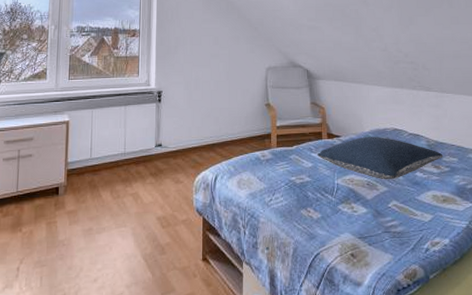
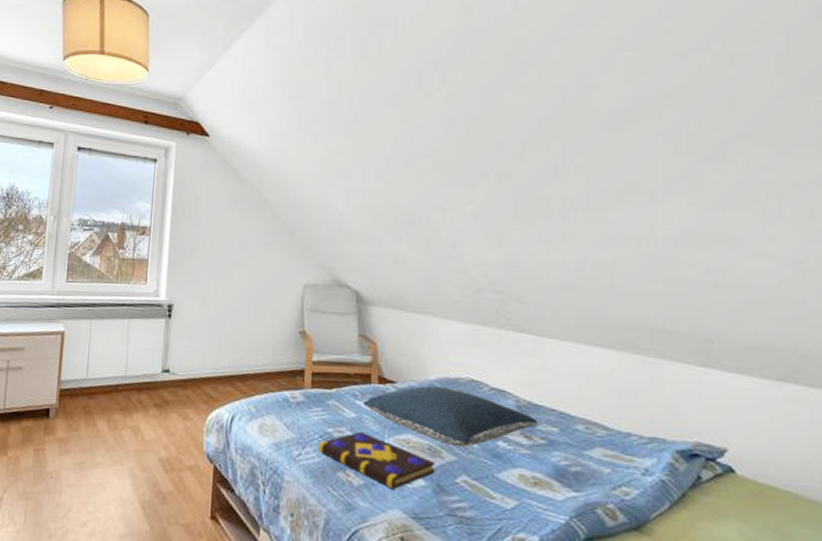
book: none [285,176,373,218] -> present [318,431,435,489]

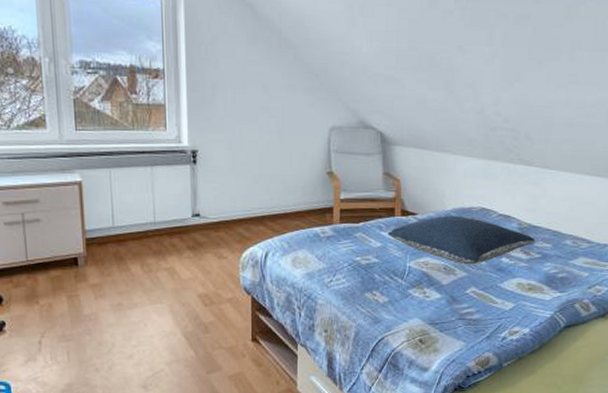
book: present [318,431,435,489] -> none [348,258,449,303]

